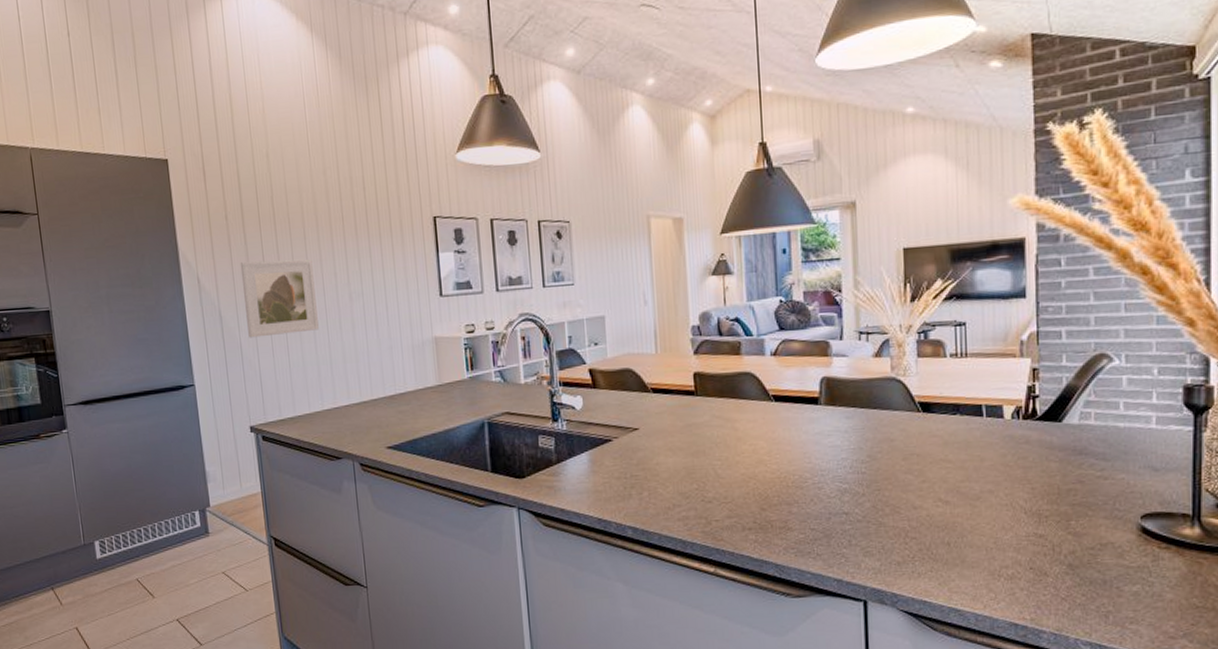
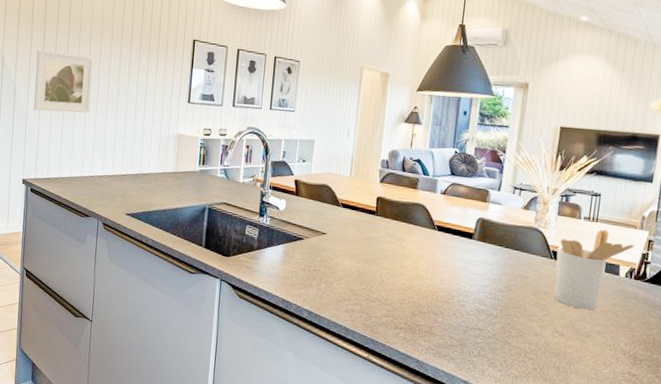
utensil holder: none [924,365,1017,467] -> present [554,229,635,310]

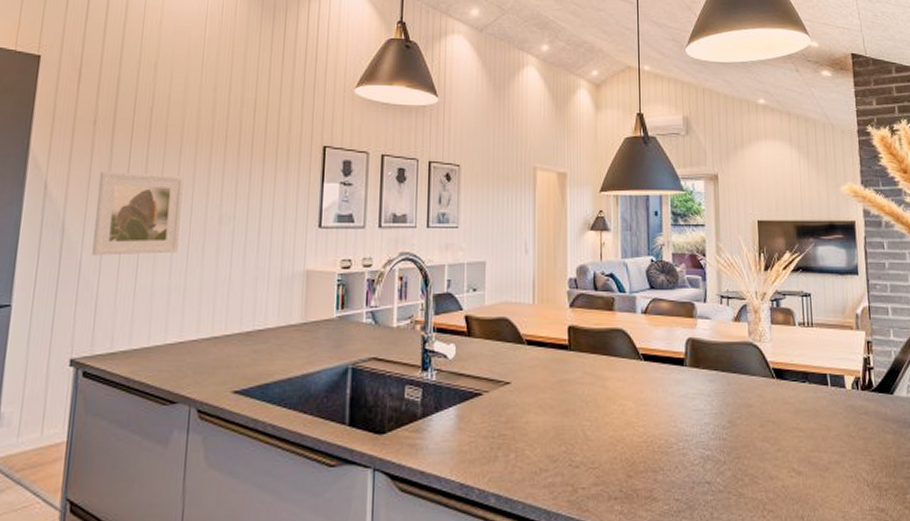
utensil holder: present [554,229,635,310] -> none [777,335,855,436]

